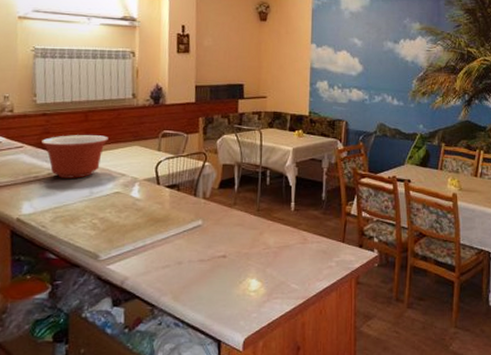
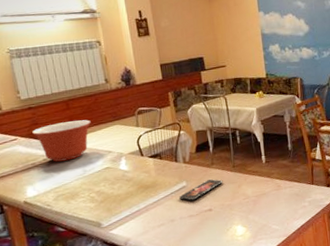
smartphone: none [190,220,244,243] -> present [178,179,223,201]

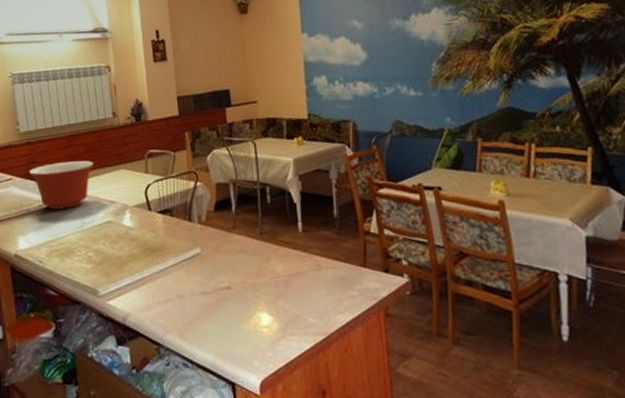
smartphone: present [178,179,223,201] -> none [190,246,247,274]

